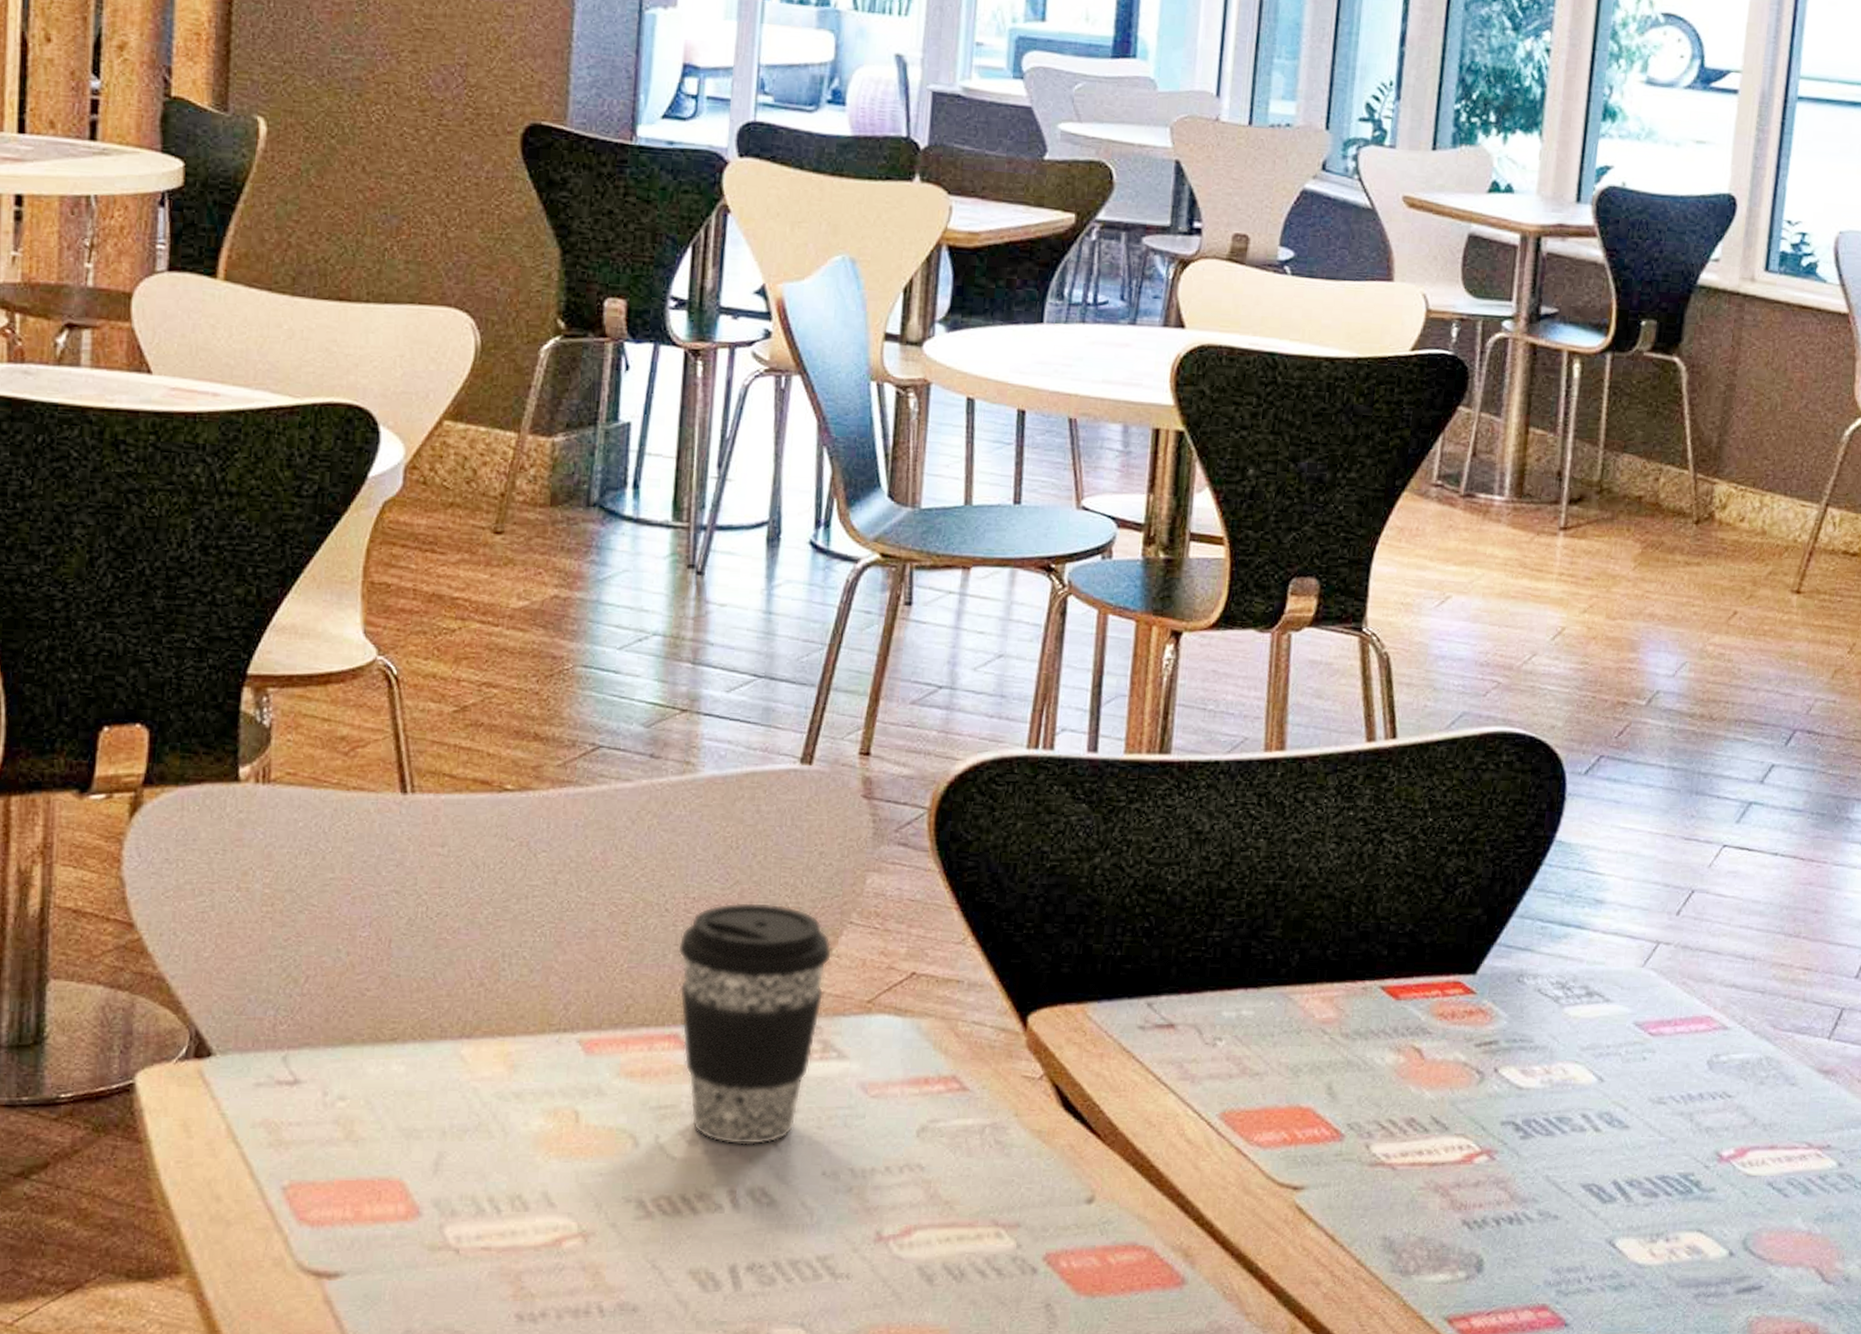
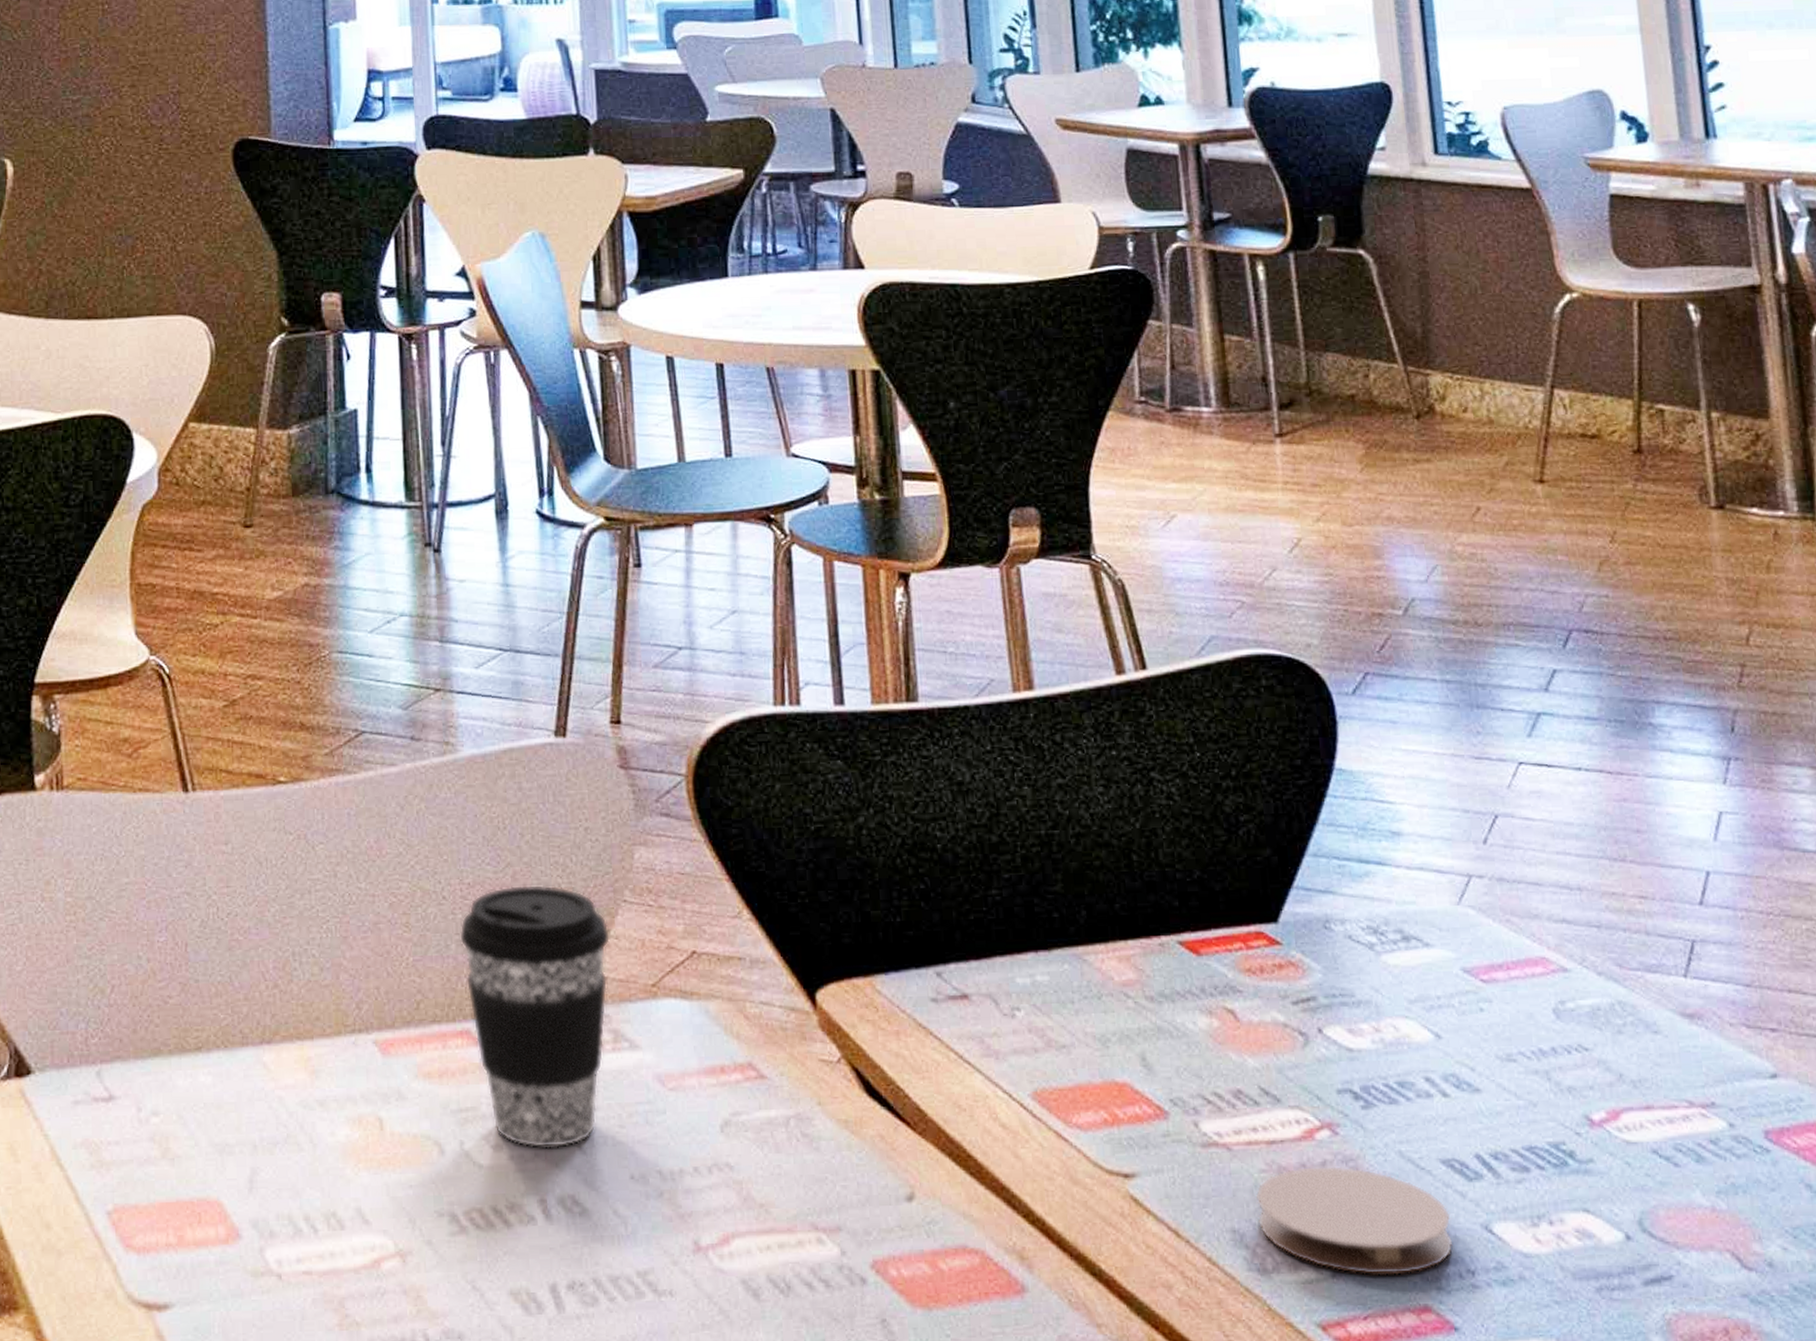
coaster: none [1407,1185,1581,1279] -> present [1255,1165,1454,1276]

